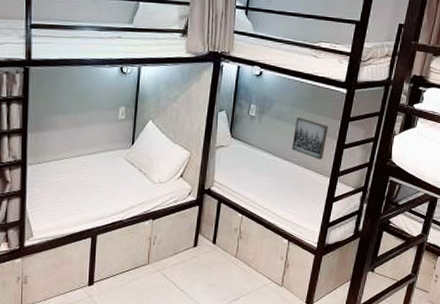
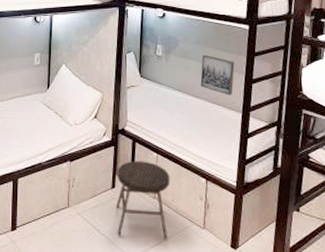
stool: none [196,221,253,296] -> present [116,161,170,240]

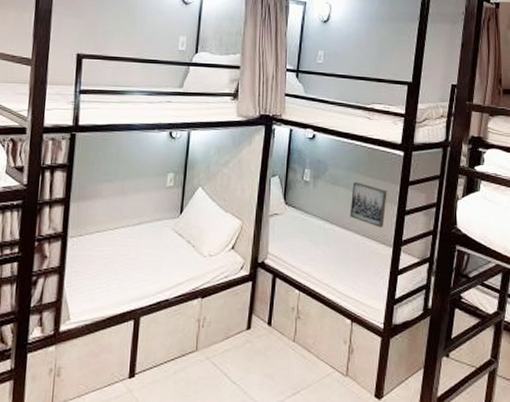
stool: present [116,161,170,240] -> none [250,298,312,389]

